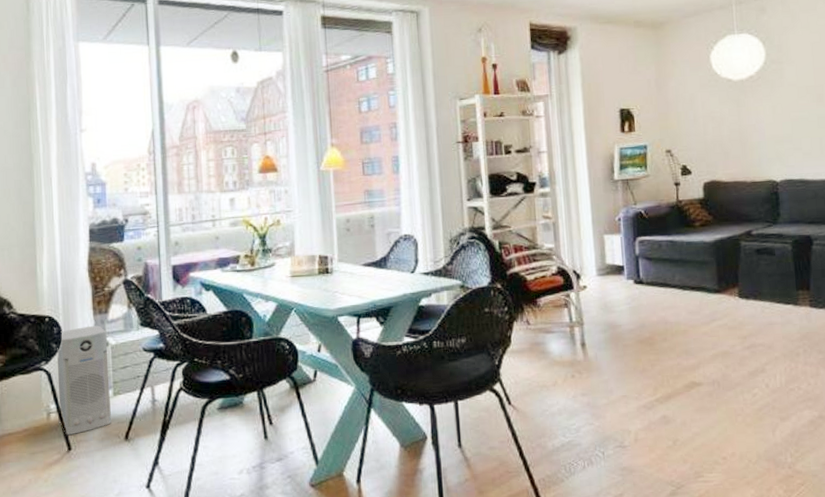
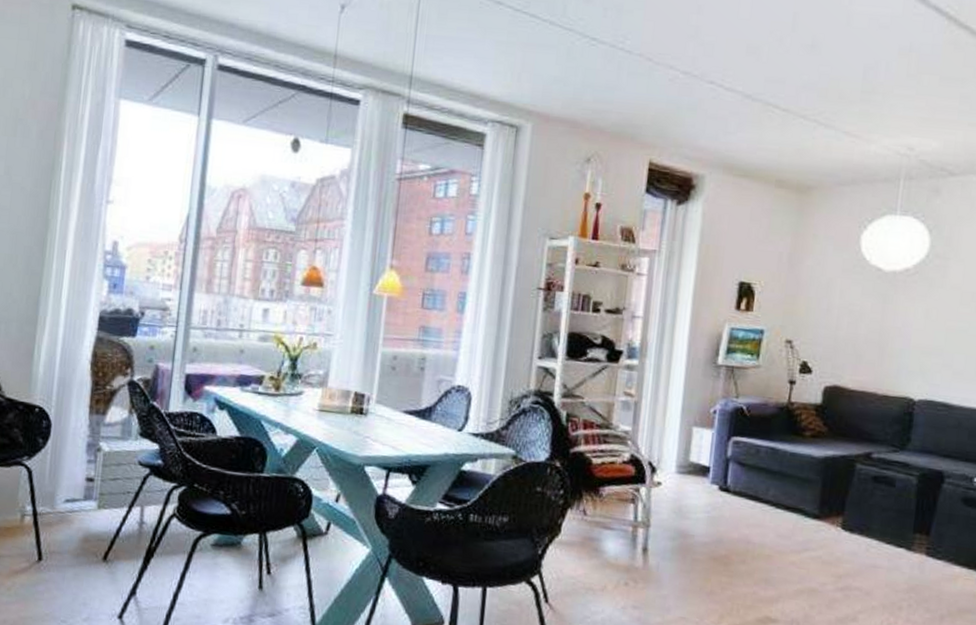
air purifier: present [57,325,111,436] -> none [36,425,101,544]

